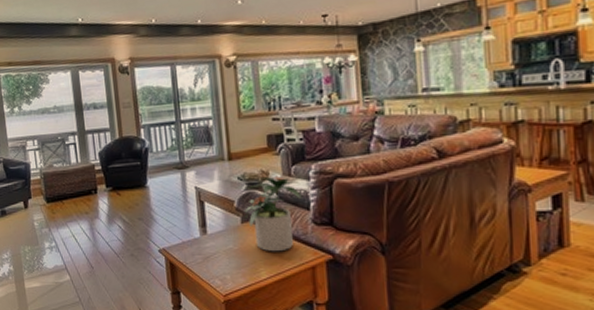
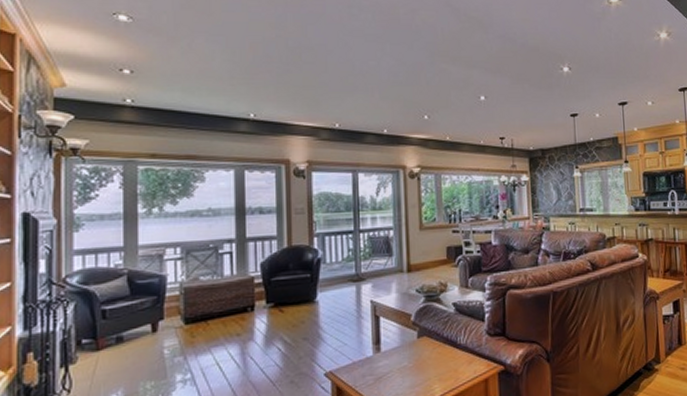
potted plant: present [244,175,303,252] -> none [421,287,479,367]

